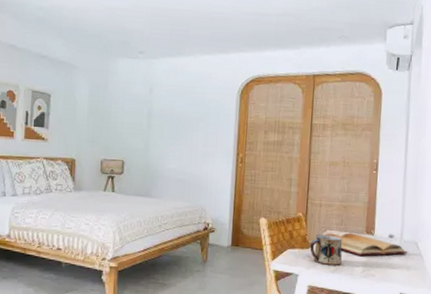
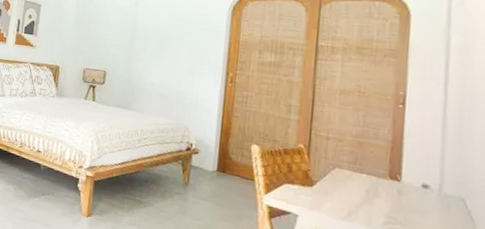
mug: present [309,234,343,266] -> none [313,171,357,212]
bible: present [324,233,408,257] -> none [332,171,451,212]

